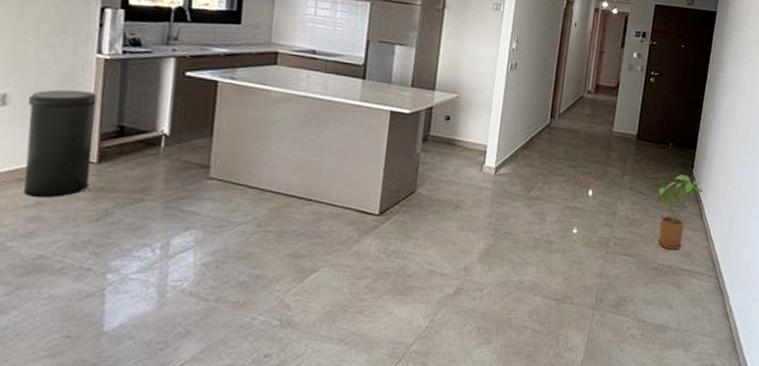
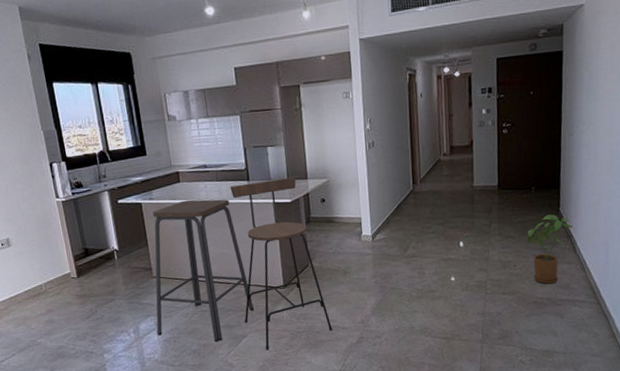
pedal bin: present [24,89,97,197] -> none [23,227,81,307]
bar stool: none [194,88,336,275] -> present [152,199,255,342]
bar stool: none [319,81,429,293] -> present [230,176,333,351]

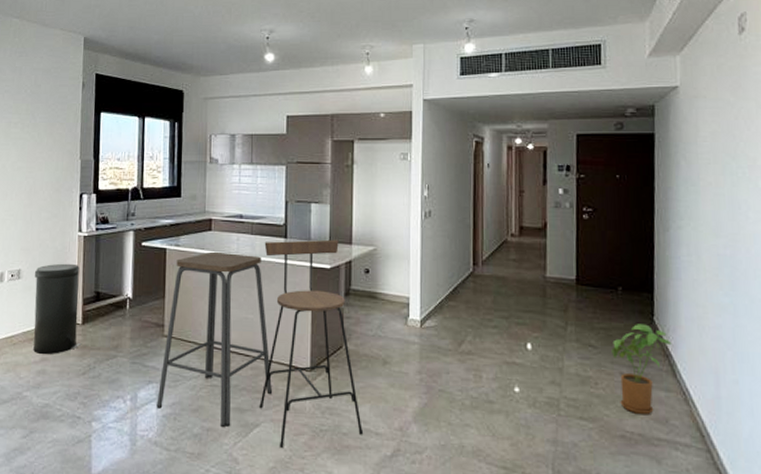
pedal bin: none [23,227,81,307] -> present [33,263,82,354]

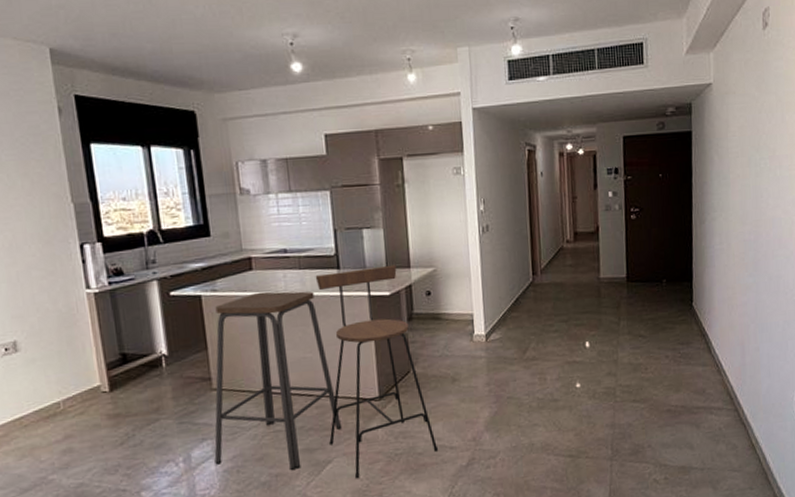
pedal bin: present [33,263,82,354] -> none [37,326,114,432]
house plant: present [611,324,672,415] -> none [658,310,708,390]

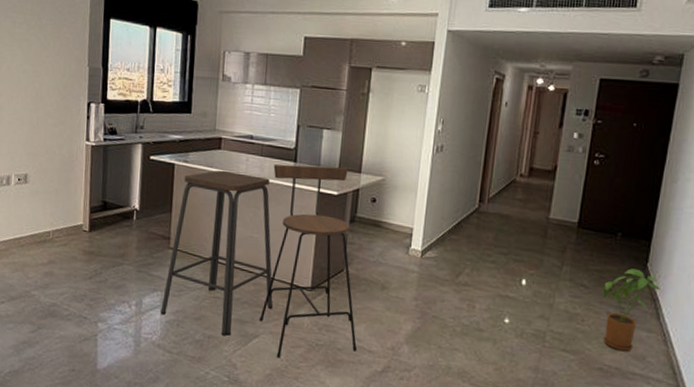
house plant: none [658,310,708,390] -> present [602,268,661,352]

